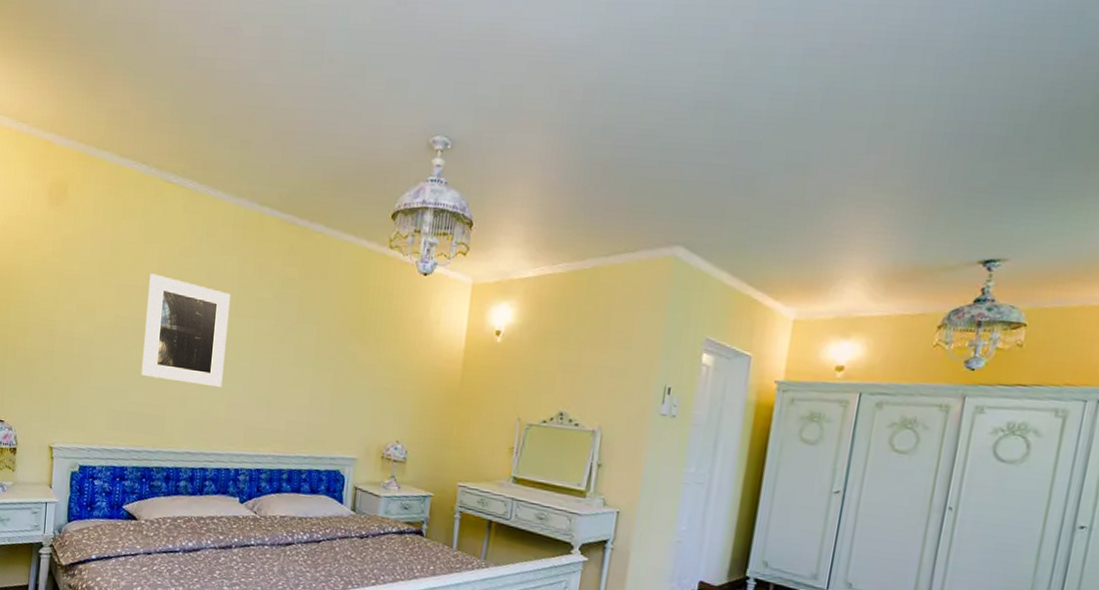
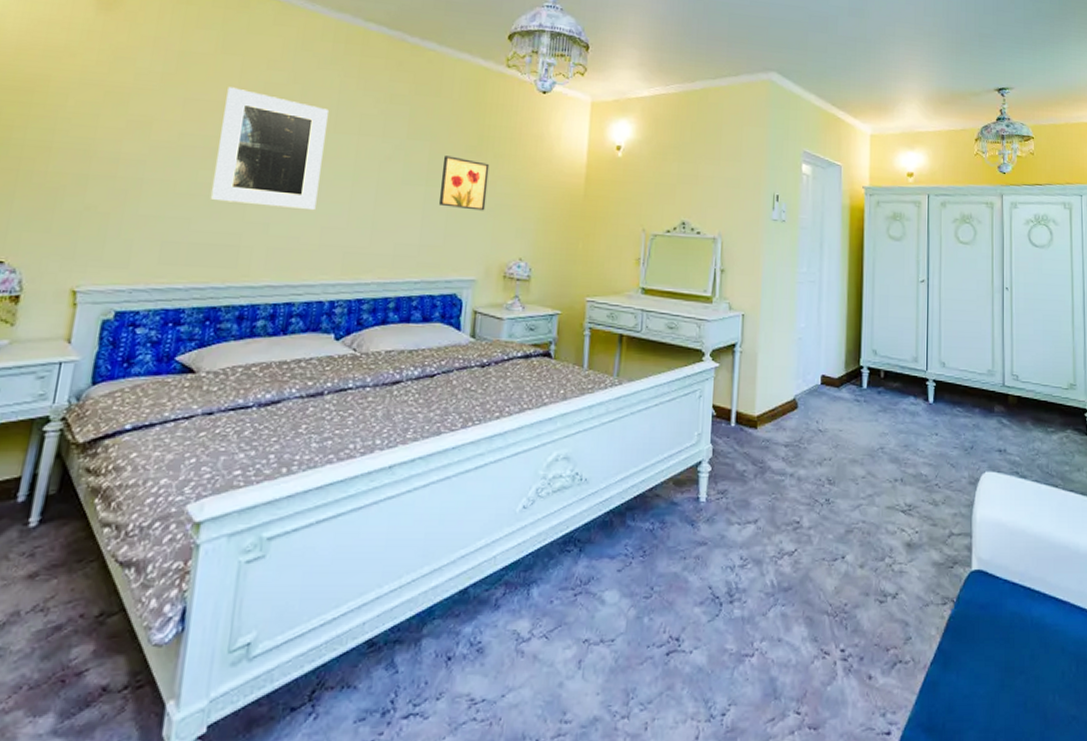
wall art: none [324,339,371,394] -> present [438,156,490,211]

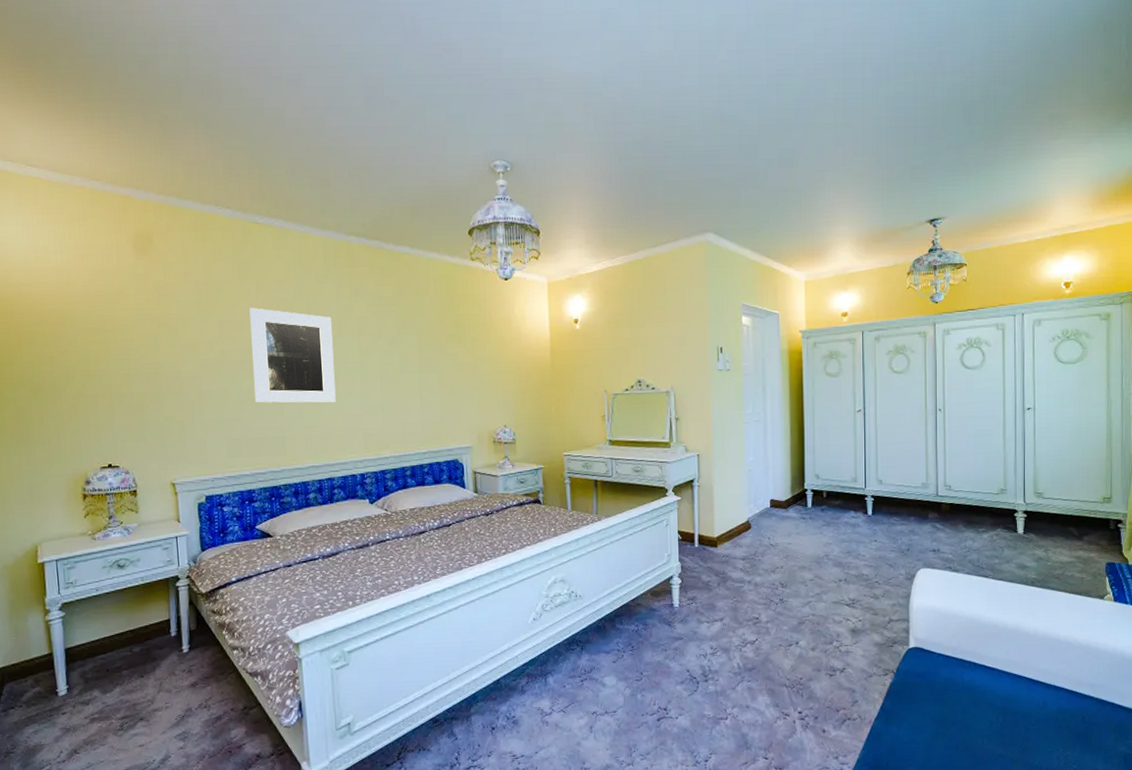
wall art: present [438,156,490,211] -> none [431,345,471,389]

